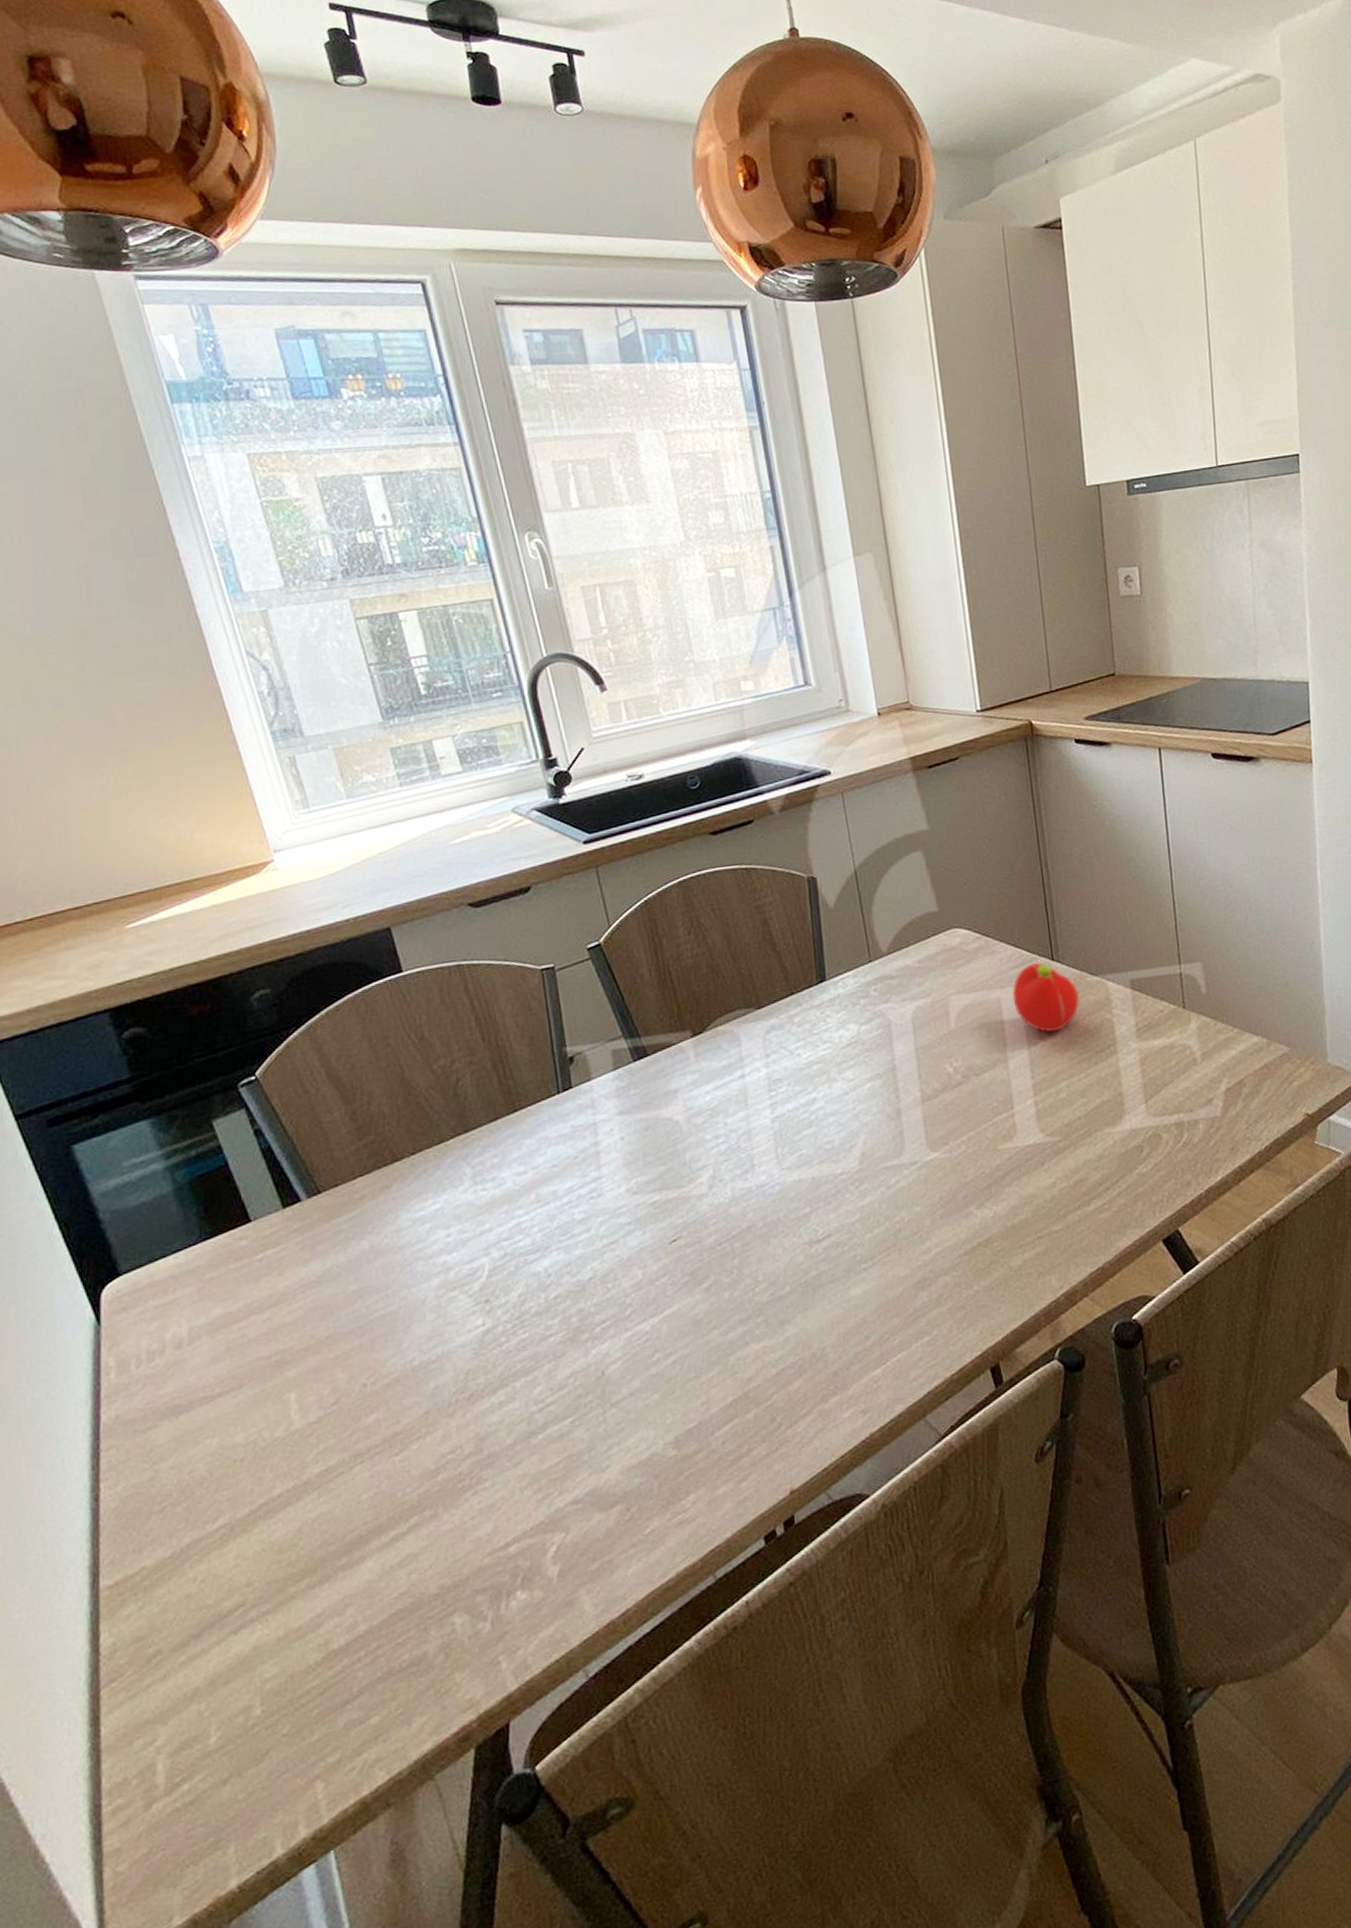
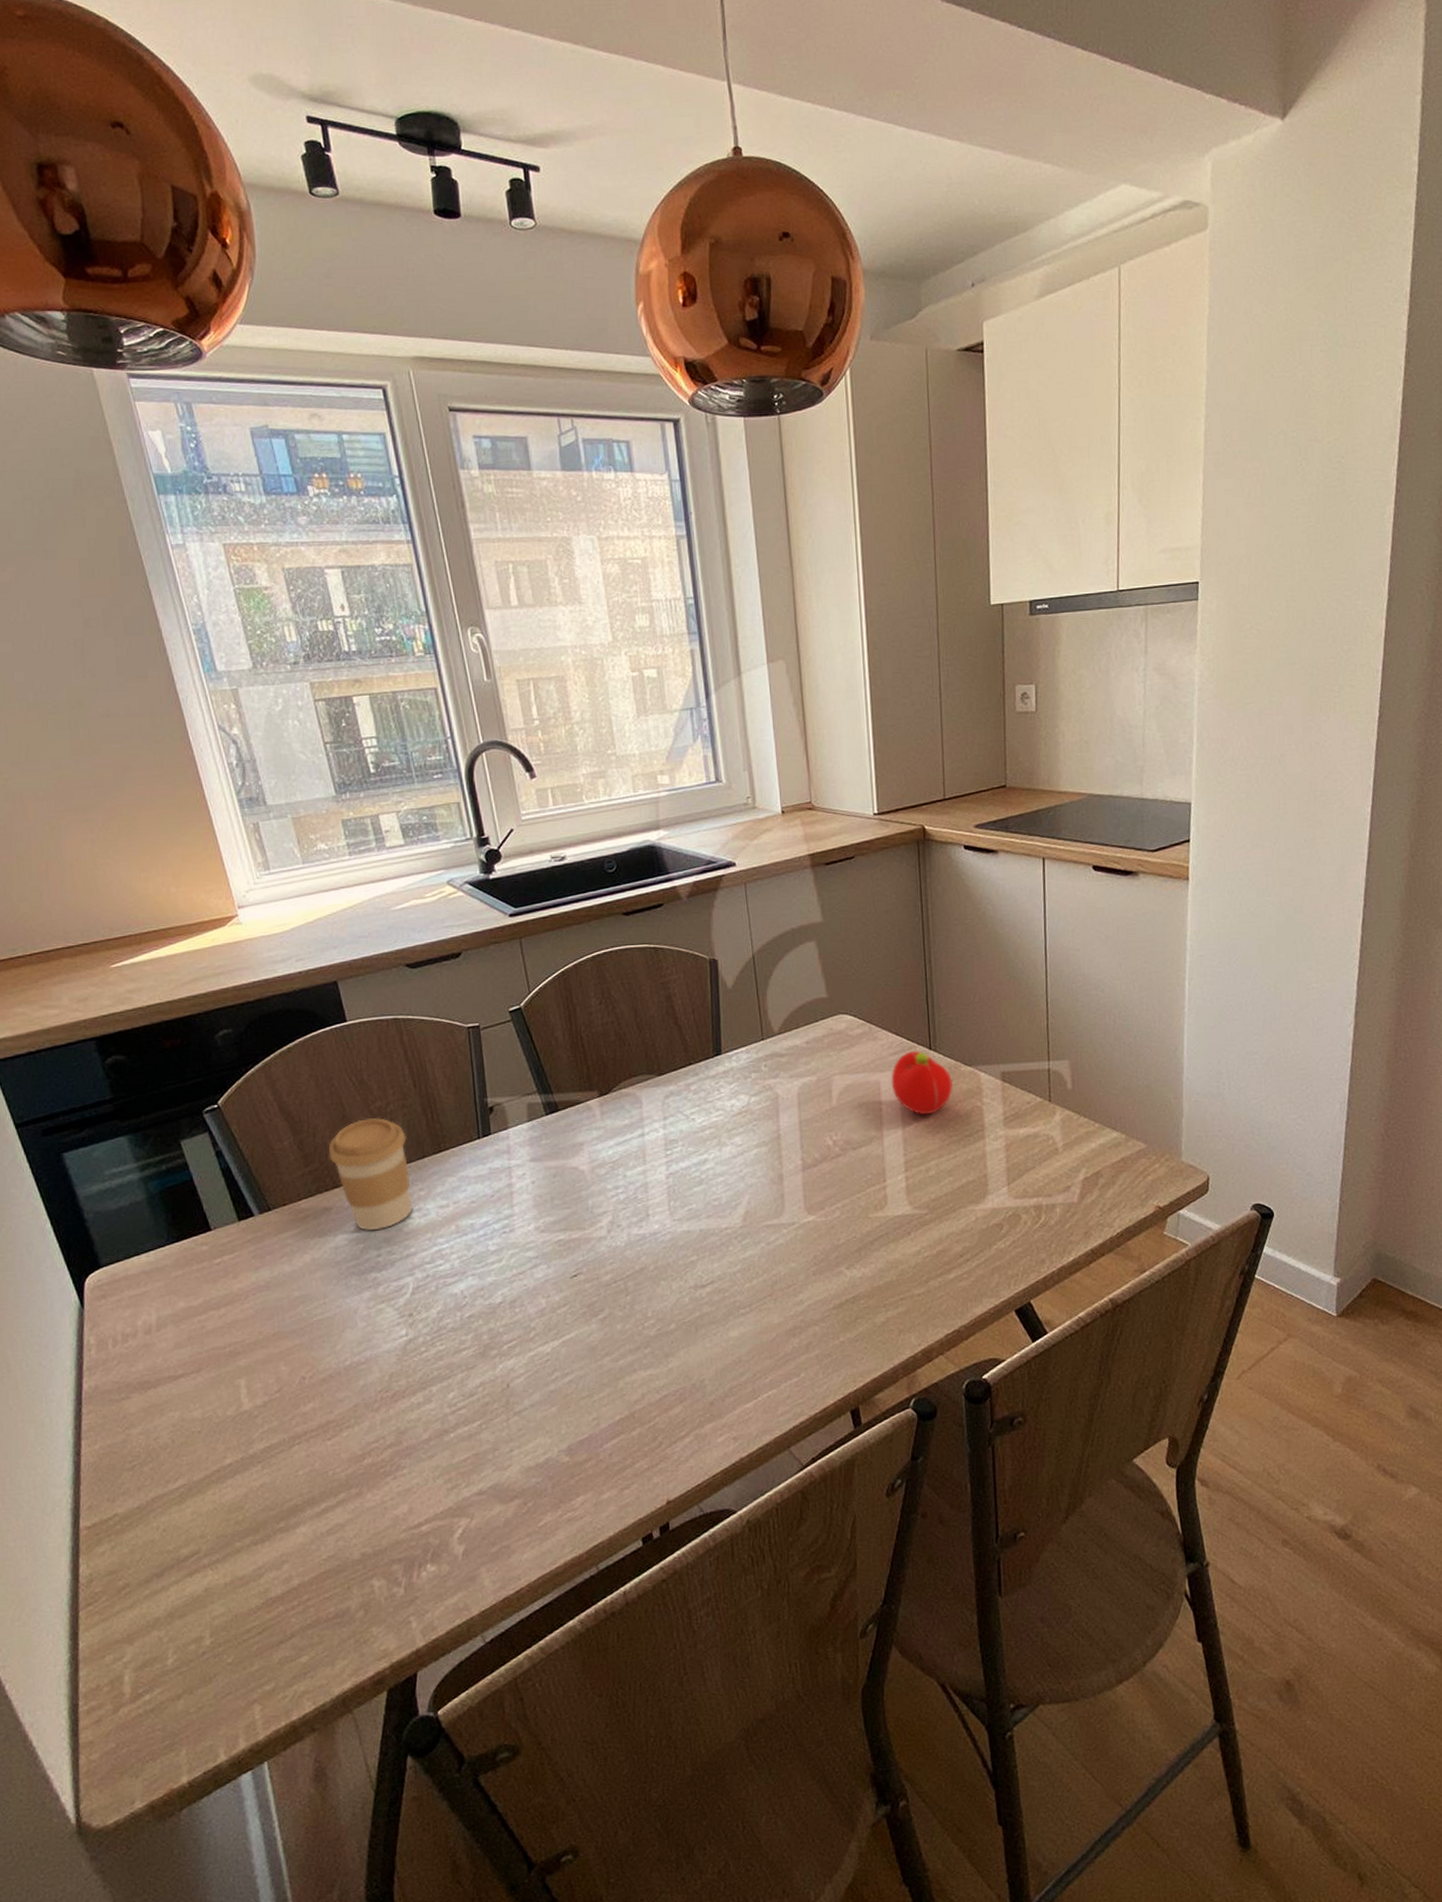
coffee cup: none [386,1078,485,1208] -> present [328,1118,412,1231]

